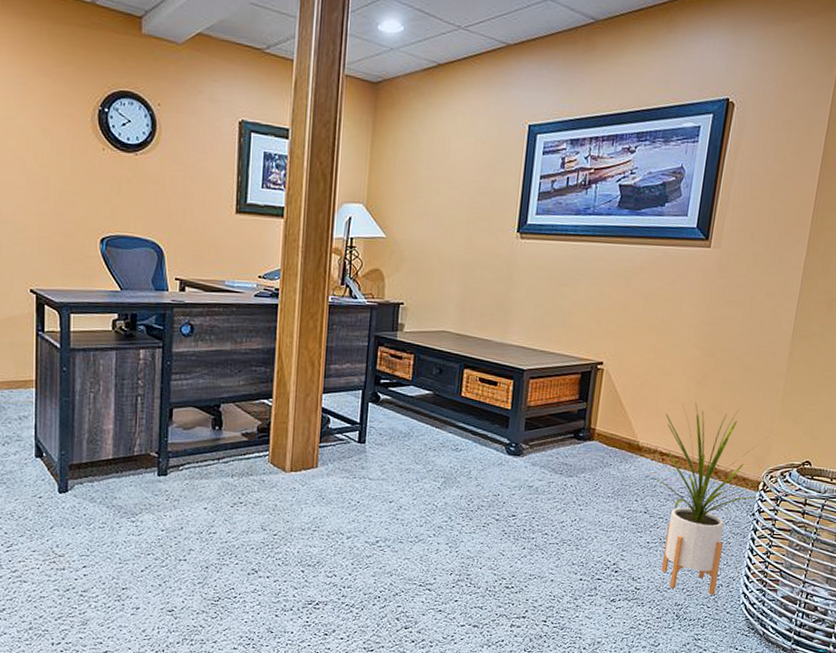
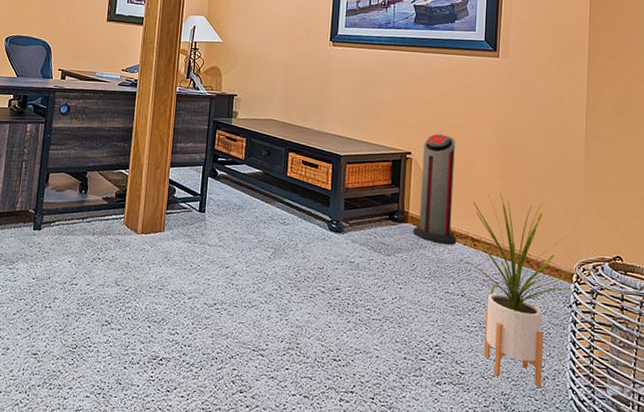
air purifier: none [598,340,653,461] -> present [413,134,457,245]

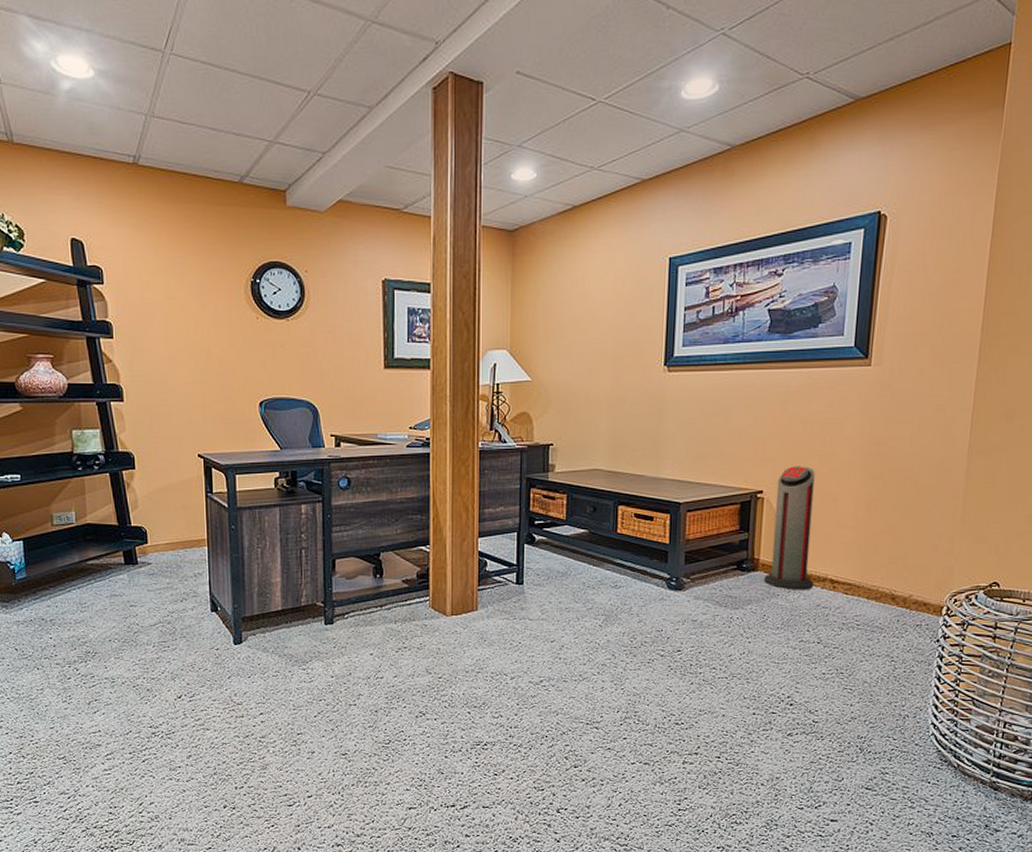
house plant: present [464,192,576,388] -> none [821,526,950,727]

